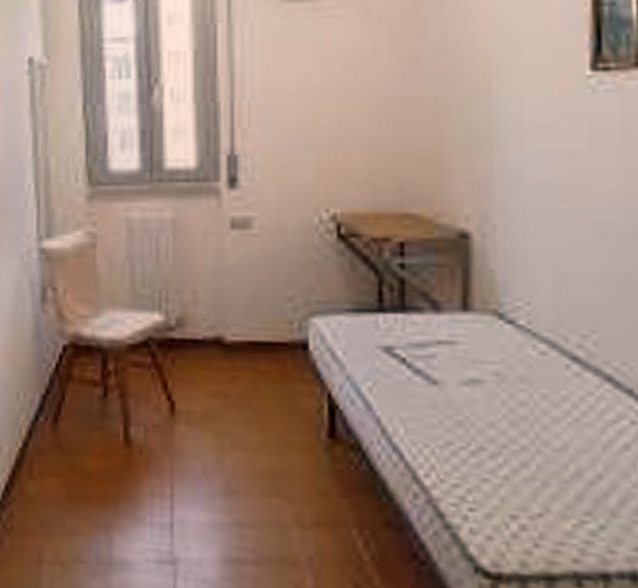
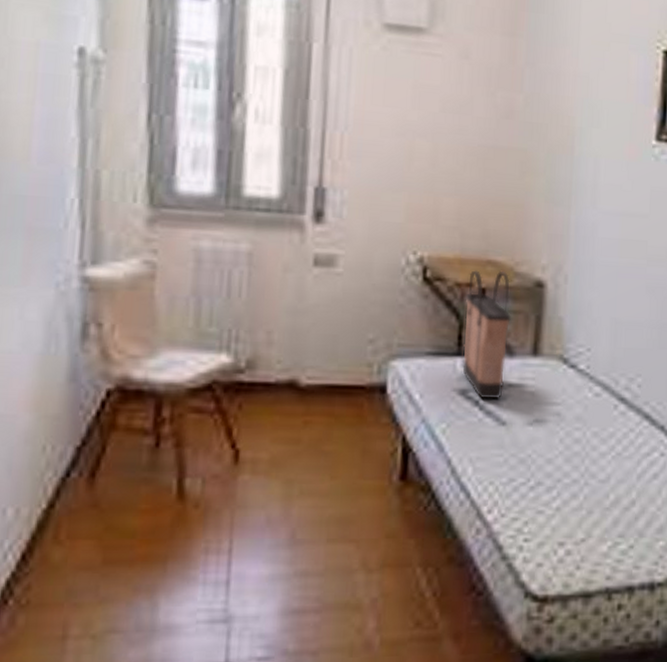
shopping bag: none [383,223,434,357] -> present [462,270,511,399]

